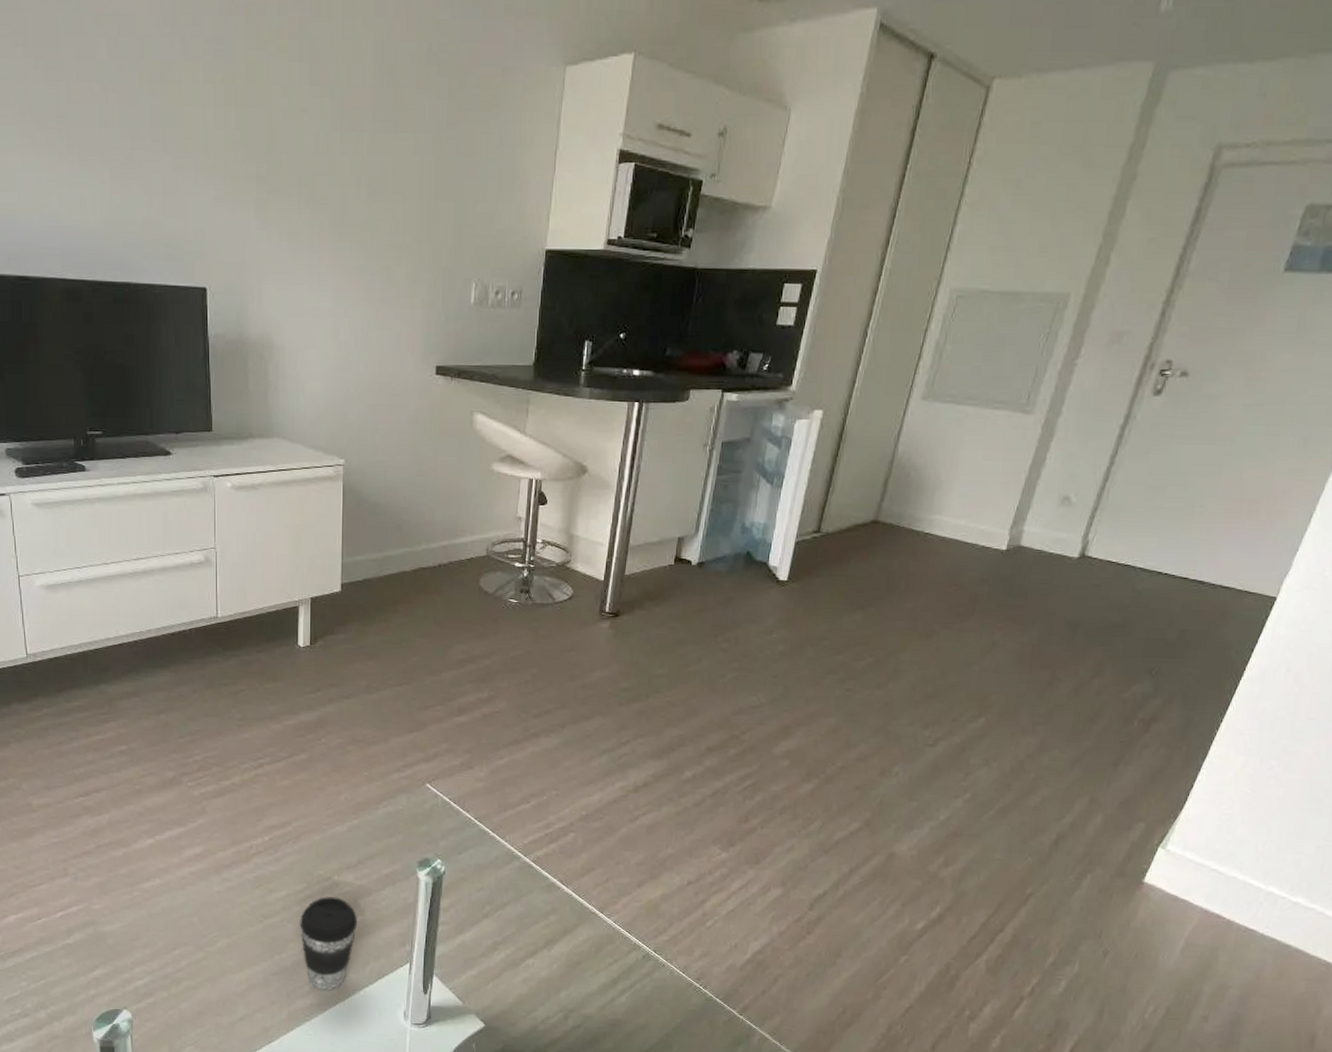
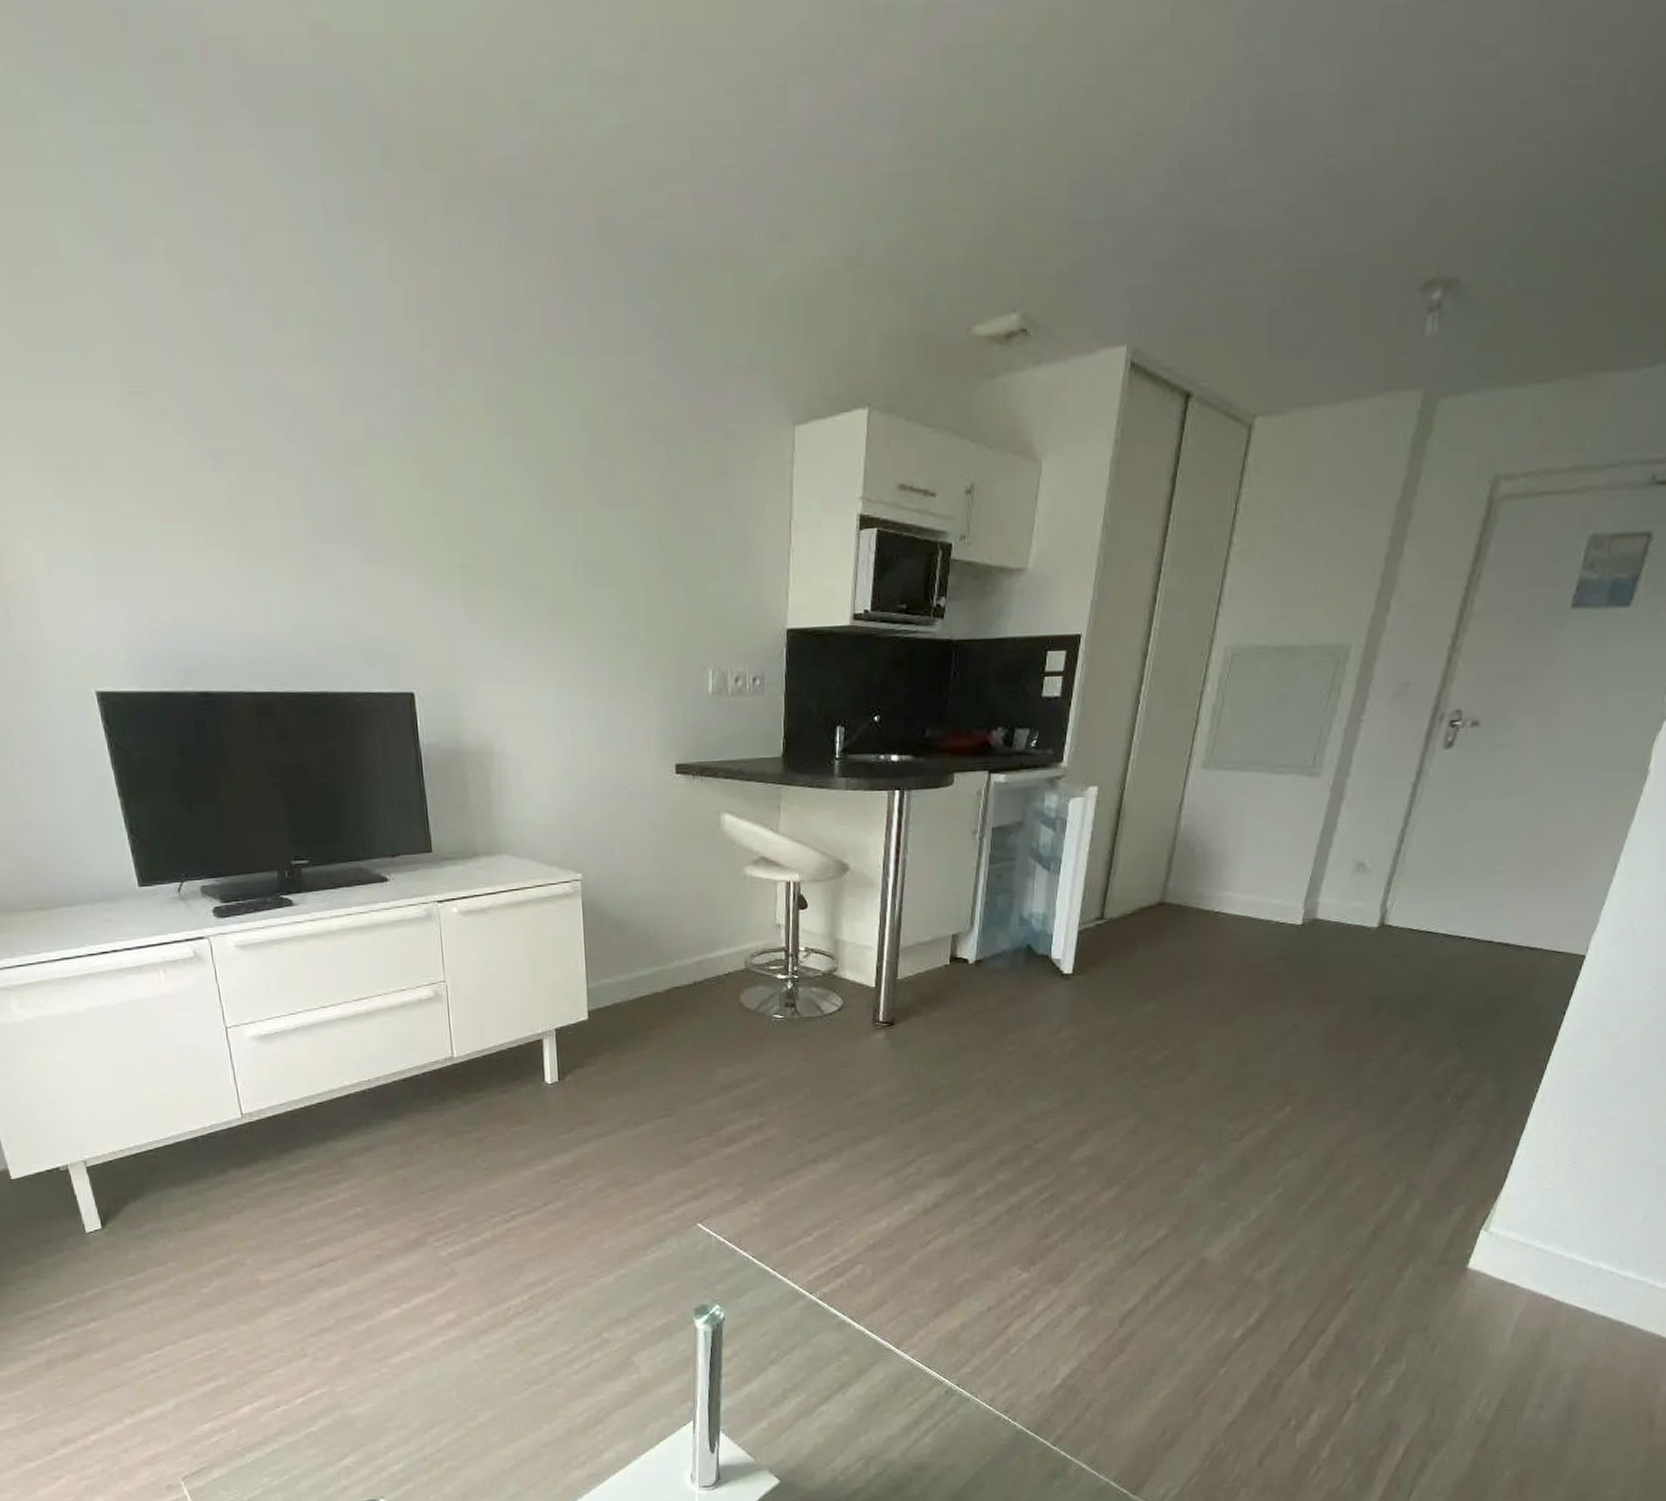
coffee cup: present [300,897,358,991] -> none [569,1355,633,1459]

